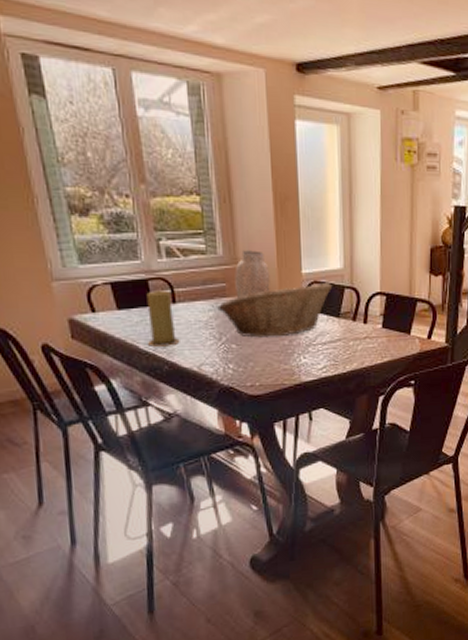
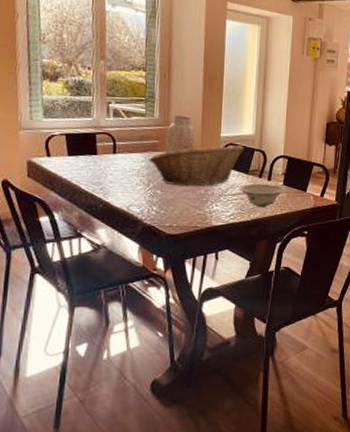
candle: present [146,290,180,347] -> none [89,142,115,188]
bowl: none [330,328,385,356] -> present [239,183,285,207]

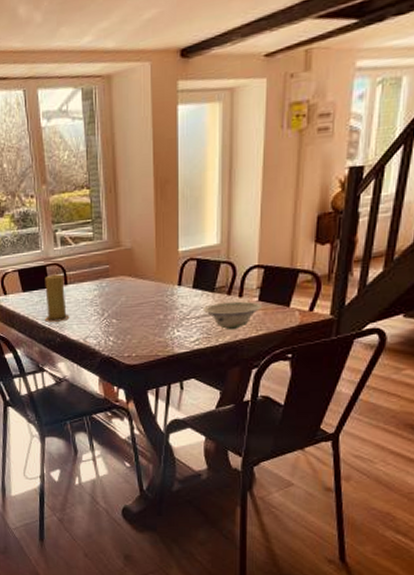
candle: none [89,142,115,188] -> present [45,274,70,322]
fruit basket: present [149,144,245,187] -> none [101,259,209,313]
vase: present [165,115,195,153] -> none [117,233,148,277]

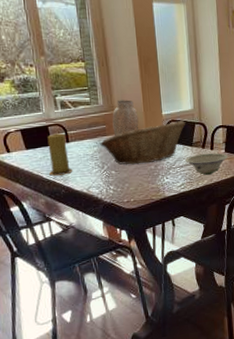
fruit basket: none [101,259,209,313] -> present [100,121,186,165]
vase: none [117,233,148,277] -> present [112,100,139,136]

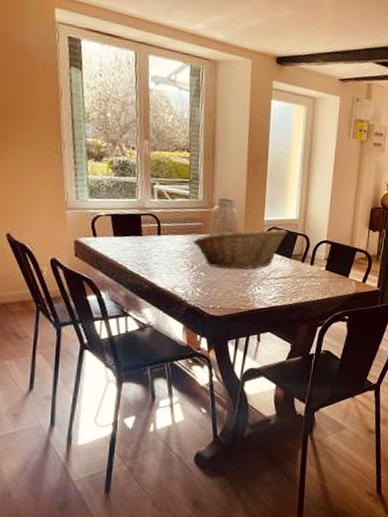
candle: present [47,133,73,176] -> none [134,224,160,269]
bowl: present [186,153,228,175] -> none [282,268,328,292]

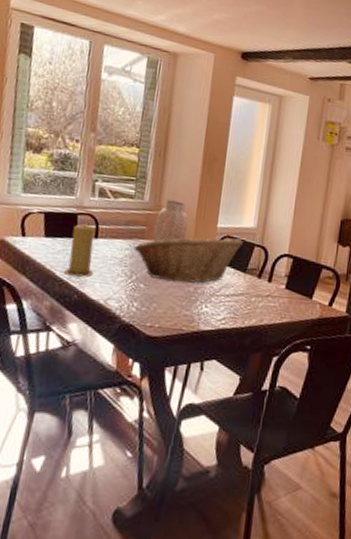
candle: none [134,224,160,269] -> present [64,224,95,277]

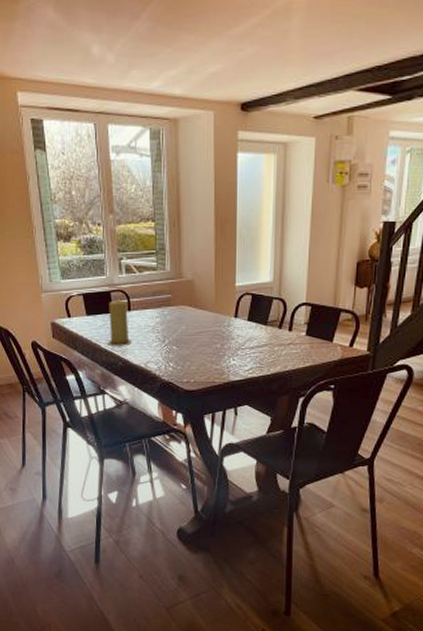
fruit basket: present [133,233,244,284] -> none [163,295,262,341]
vase: present [153,199,188,242] -> none [179,267,208,307]

